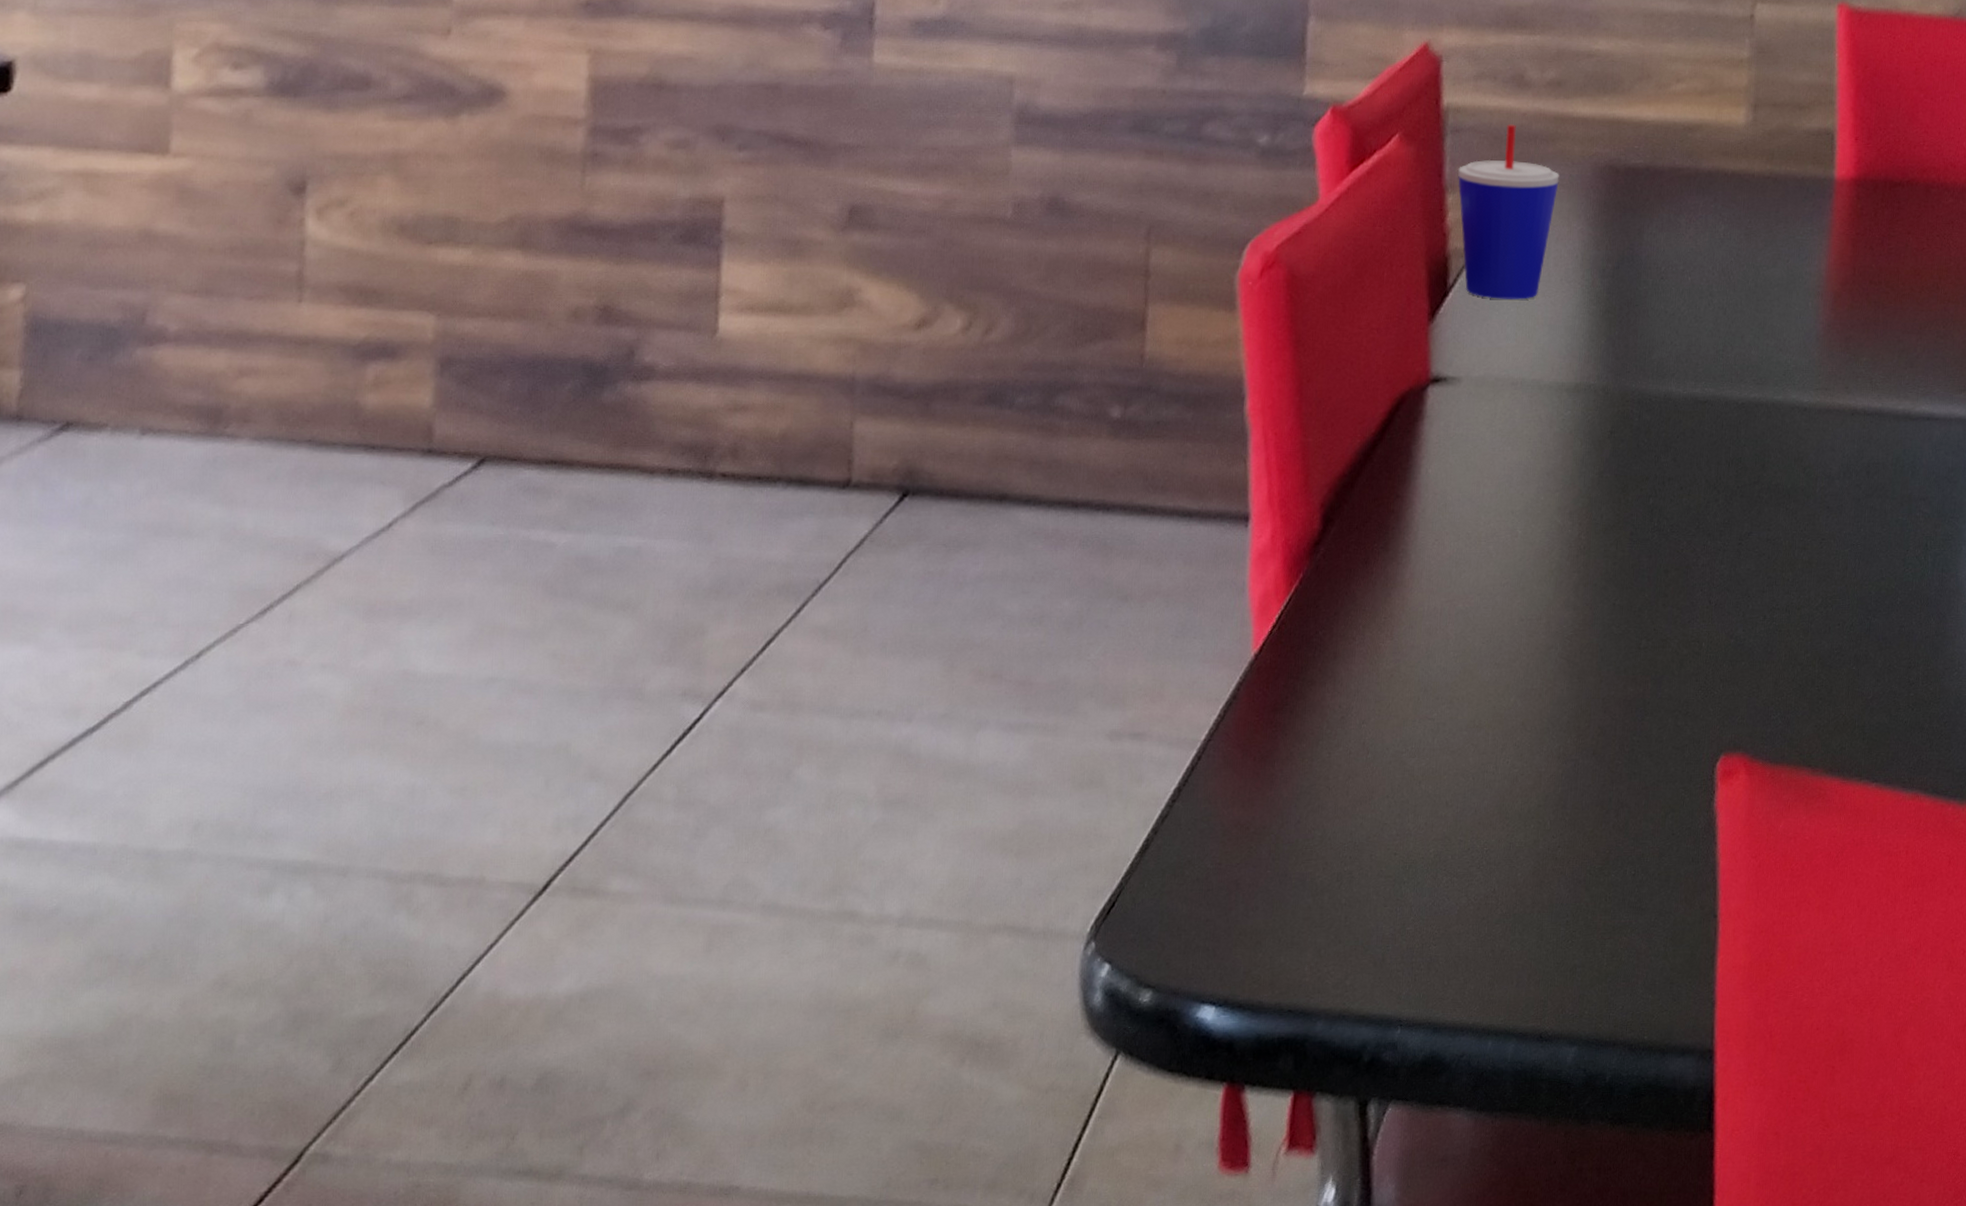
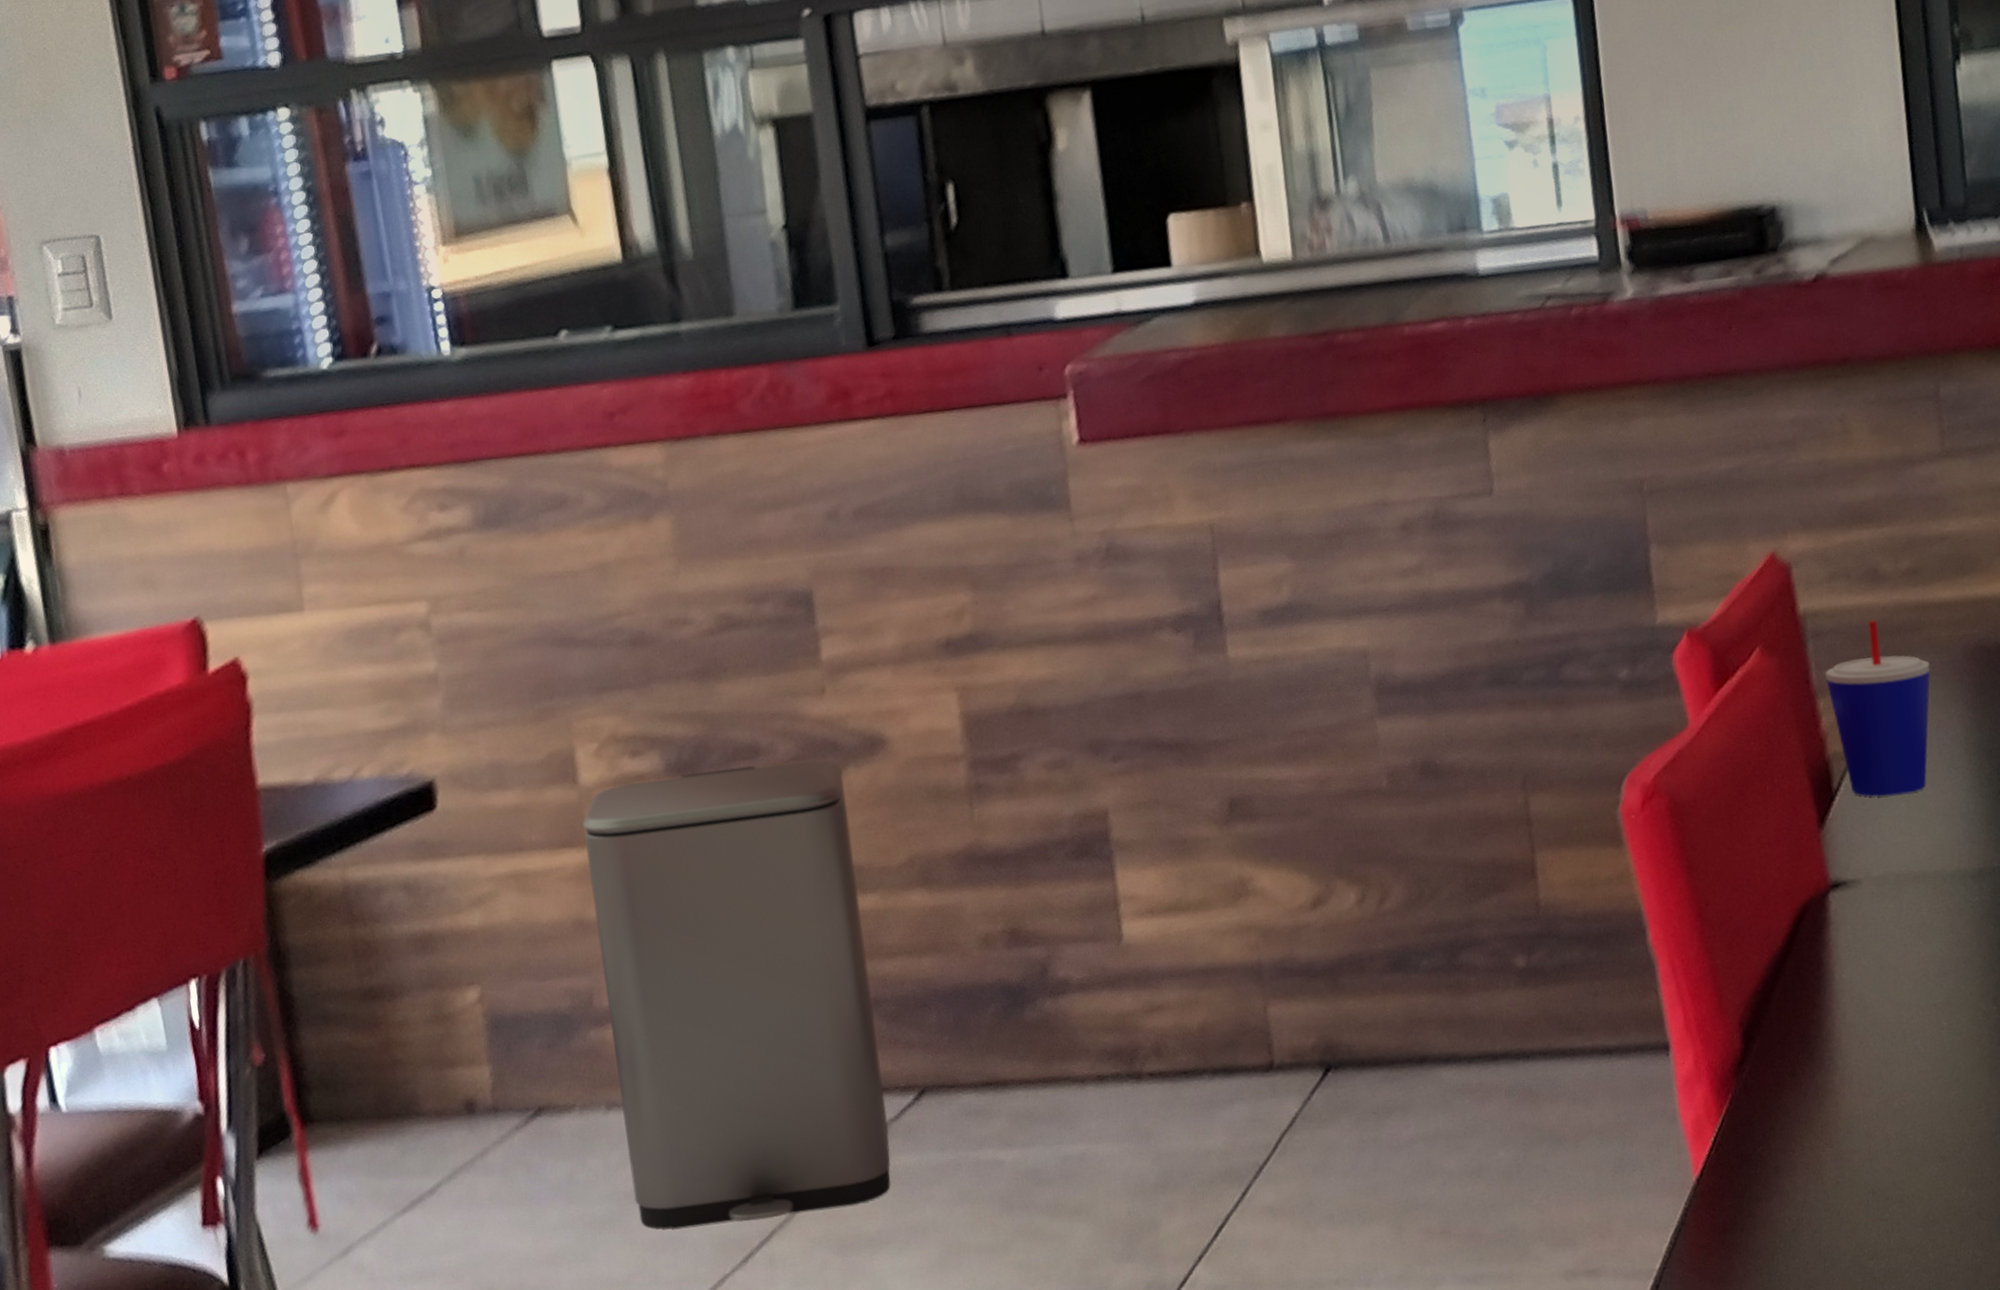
pedal bin: none [154,95,455,572] -> present [582,760,890,1229]

